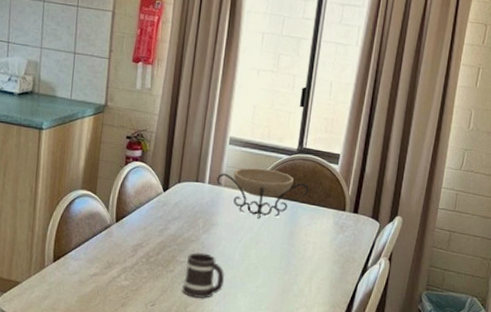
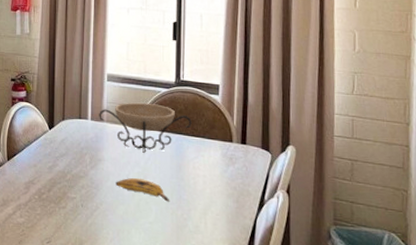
mug: present [182,252,225,299] -> none [76,188,117,236]
banana: none [227,243,279,267] -> present [115,178,170,202]

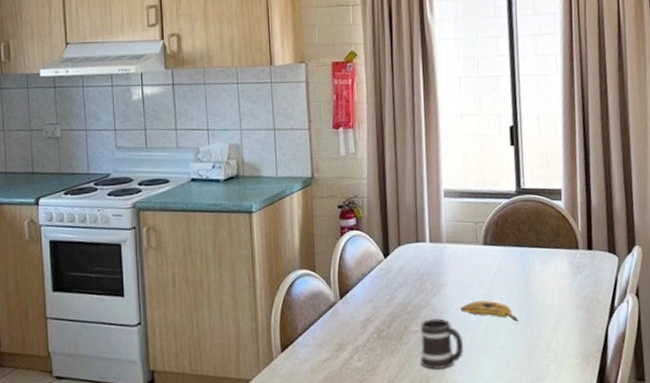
mug: none [76,188,117,236] -> present [420,317,464,370]
decorative bowl: present [99,102,192,153] -> none [437,216,536,272]

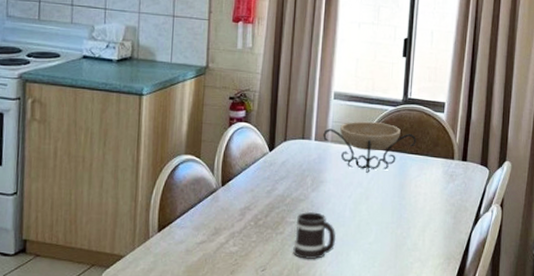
decorative bowl: none [437,216,536,272] -> present [323,121,416,173]
banana: present [460,300,519,322] -> none [337,199,391,221]

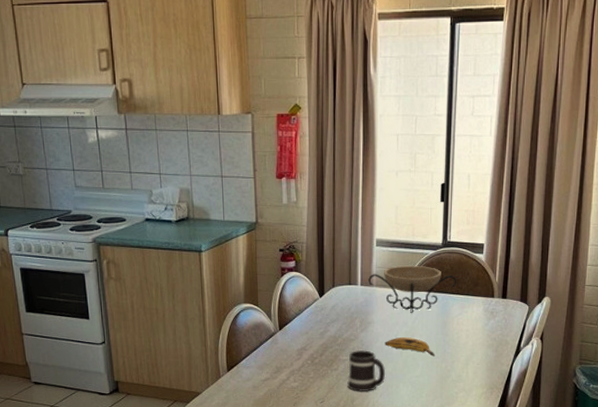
banana: none [337,199,391,221] -> present [385,337,436,356]

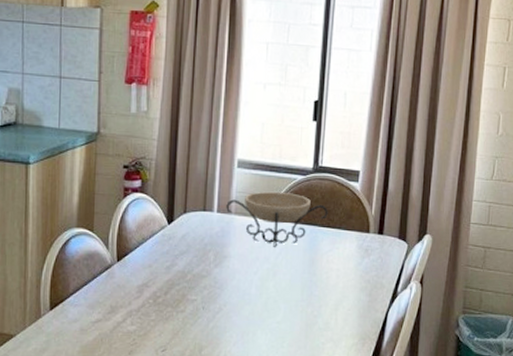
mug: present [347,349,386,392] -> none [195,288,242,340]
banana: present [385,337,436,356] -> none [242,275,301,299]

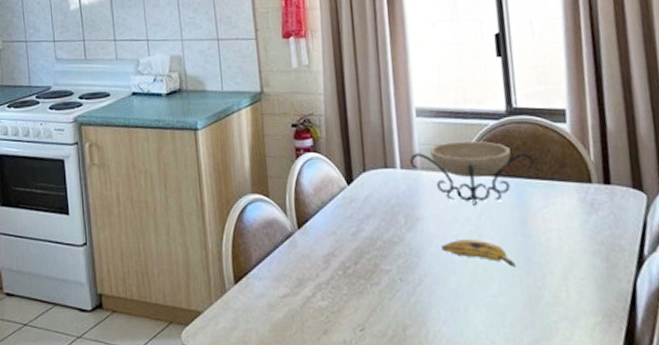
banana: none [242,275,301,299] -> present [441,239,517,267]

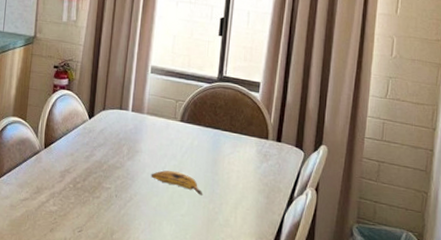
decorative bowl: present [410,140,535,206] -> none [140,96,231,146]

